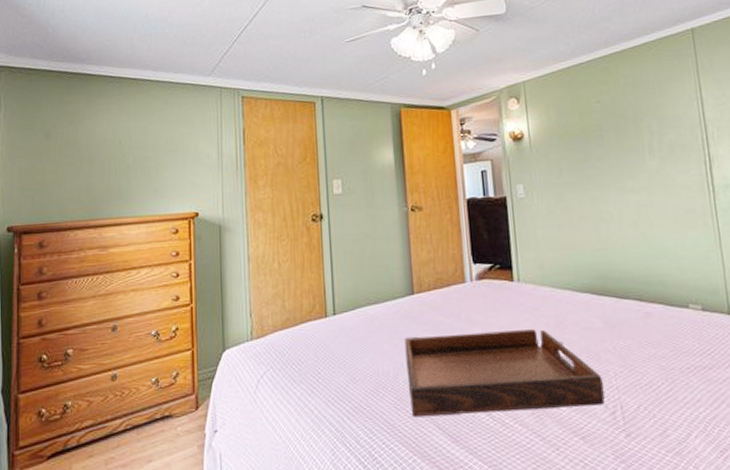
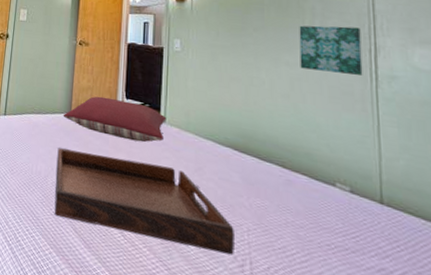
pillow: none [404,266,520,311] -> present [63,96,167,142]
wall art: none [639,140,702,193] -> present [299,25,363,75]

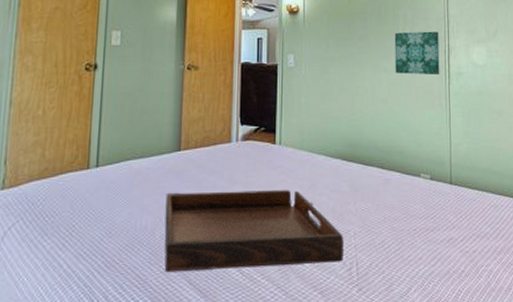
pillow: present [63,96,167,142] -> none [171,126,282,170]

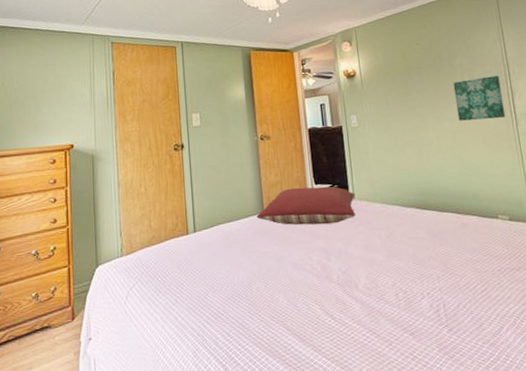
serving tray: present [164,190,343,271] -> none [256,240,430,320]
pillow: none [171,126,282,170] -> present [256,186,355,225]

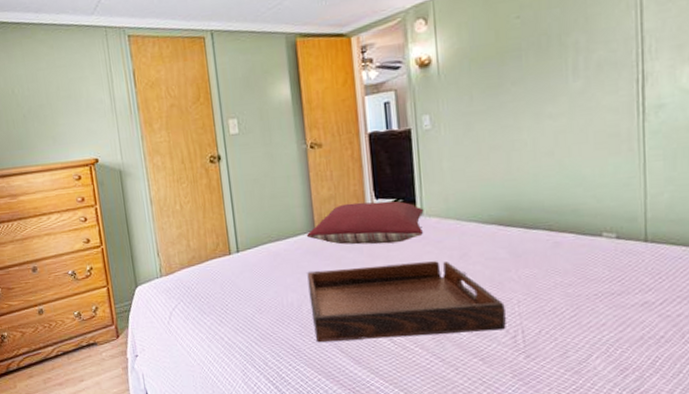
serving tray: none [256,240,430,320] -> present [307,261,506,342]
wall art: present [453,75,506,121] -> none [561,55,630,118]

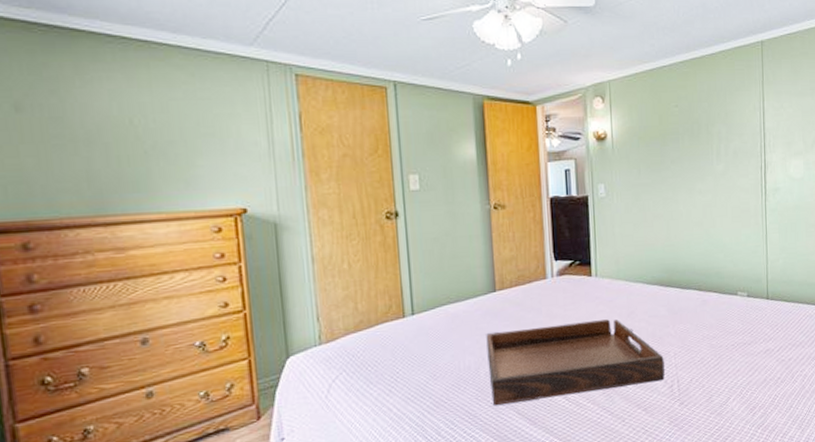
pillow: present [306,201,424,245] -> none [486,262,598,305]

